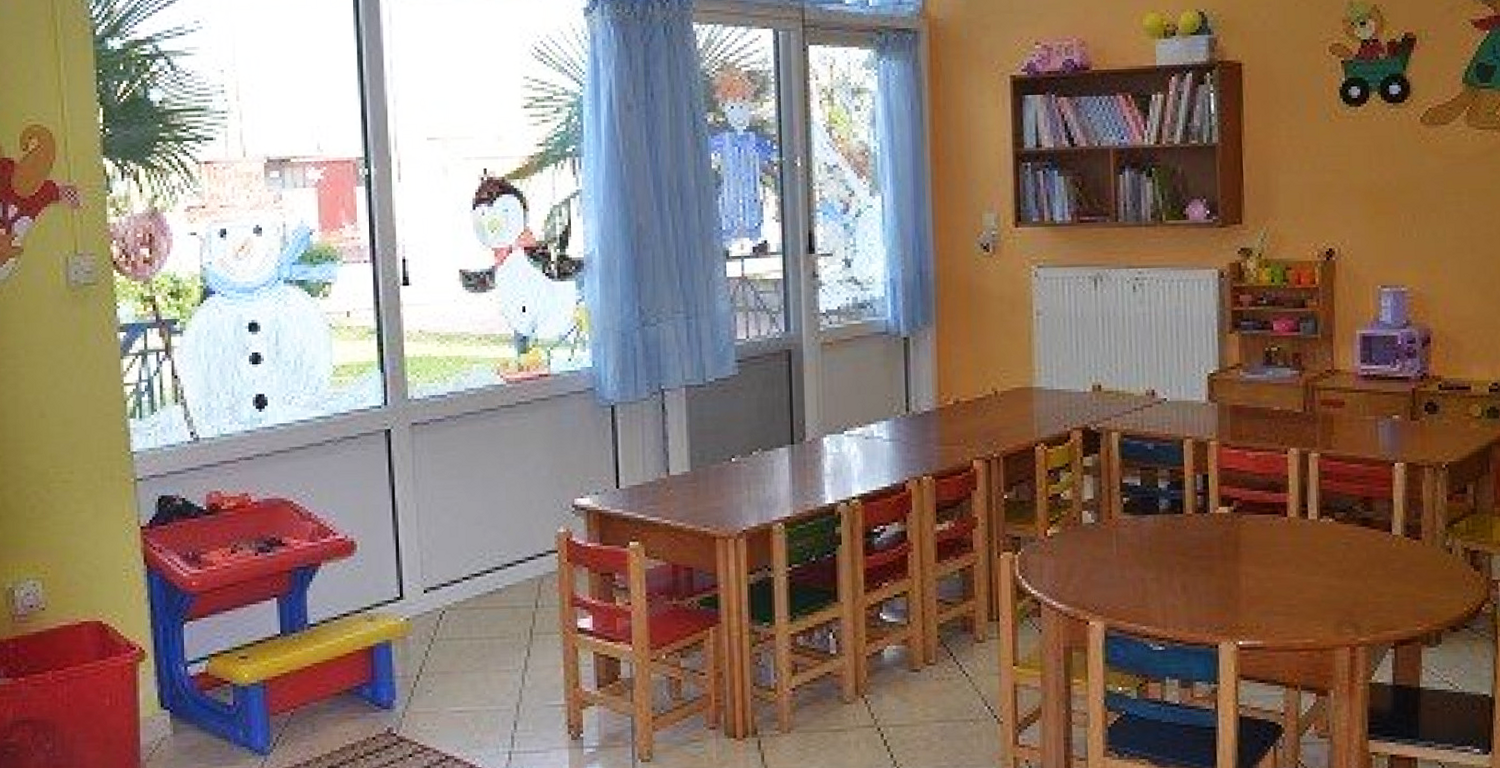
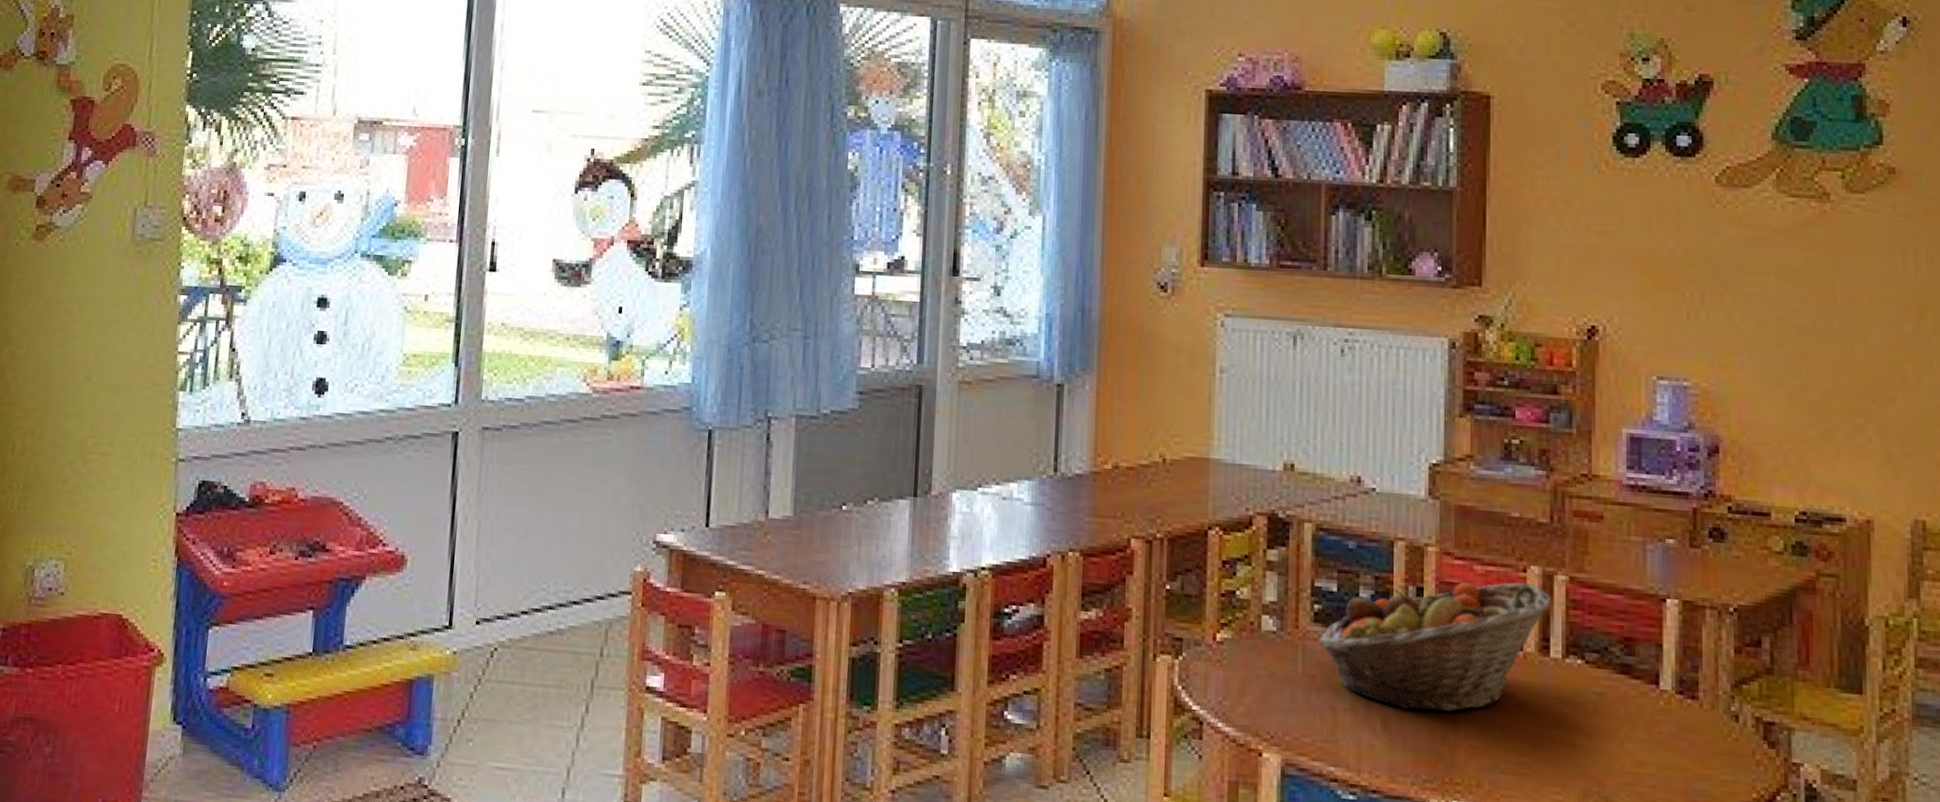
fruit basket: none [1128,462,1308,573] -> present [1319,582,1552,712]

